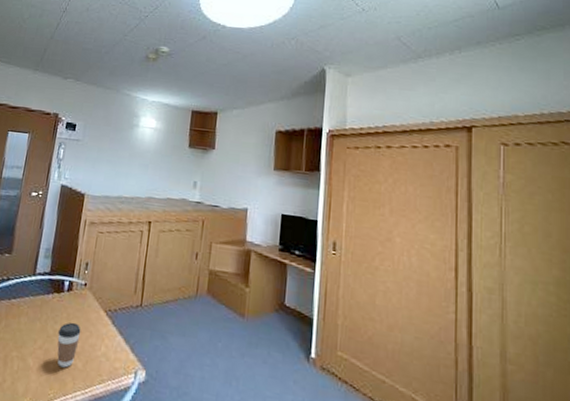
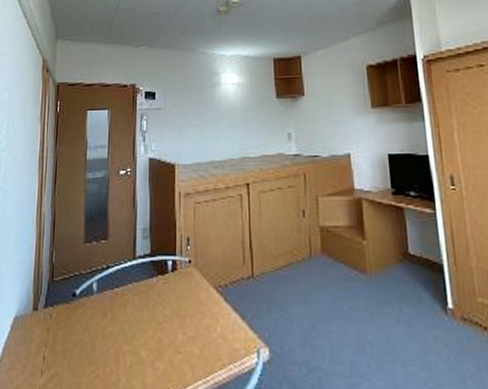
coffee cup: present [57,322,81,368] -> none [168,304,193,356]

